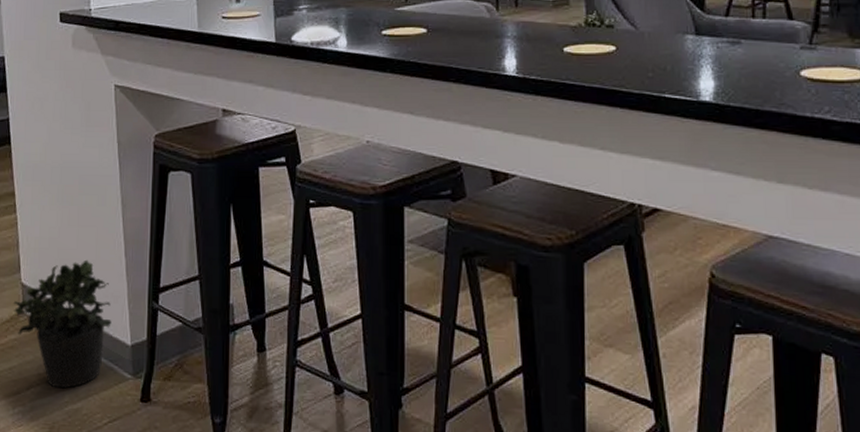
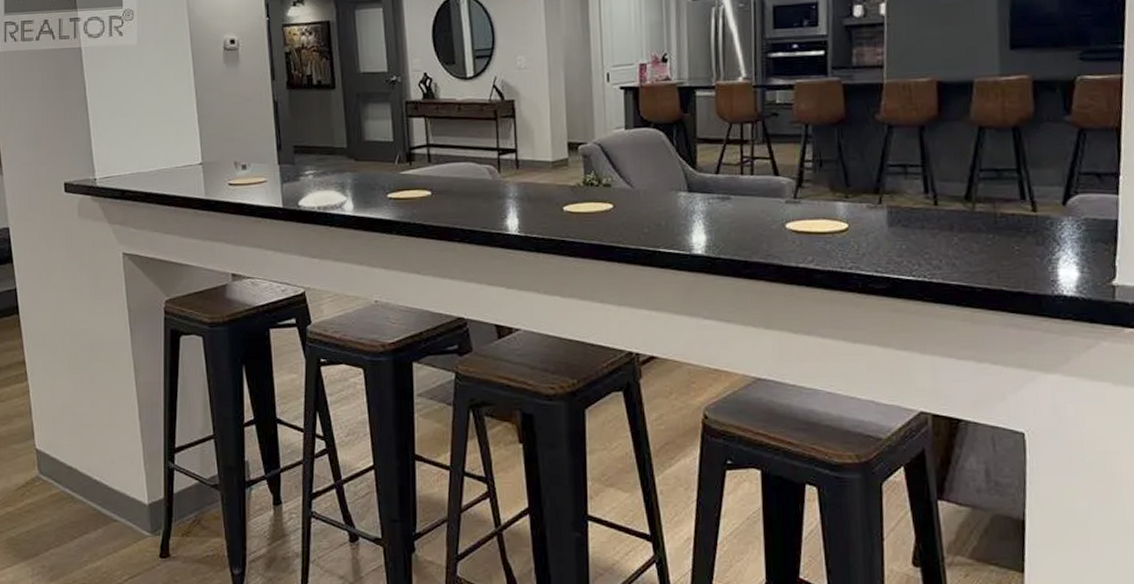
potted plant: present [13,259,112,389] -> none [28,423,128,549]

